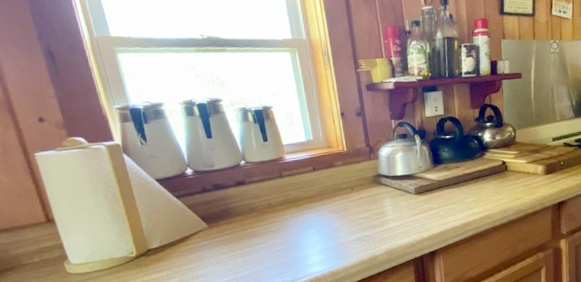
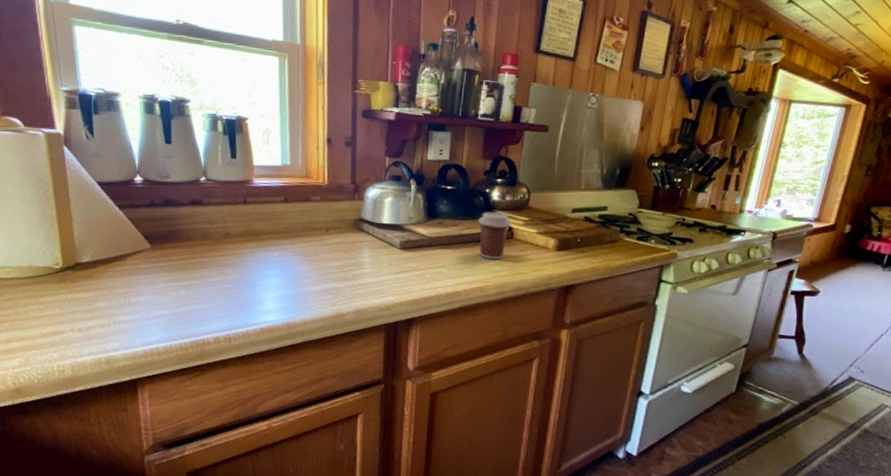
coffee cup: none [476,151,504,191] -> present [478,212,512,260]

